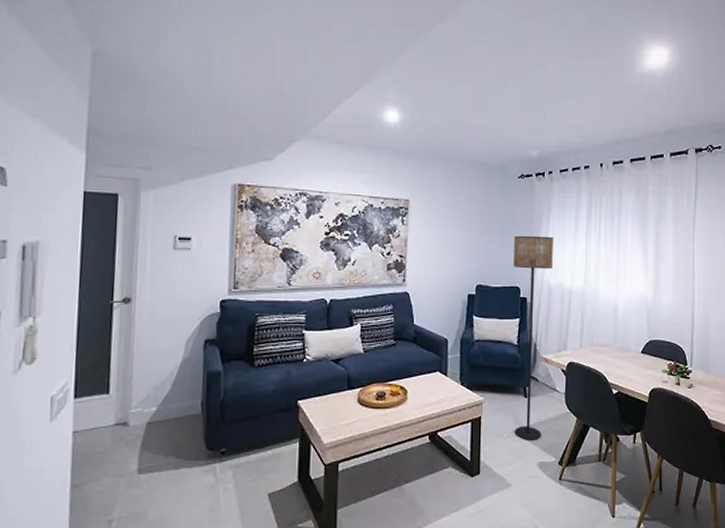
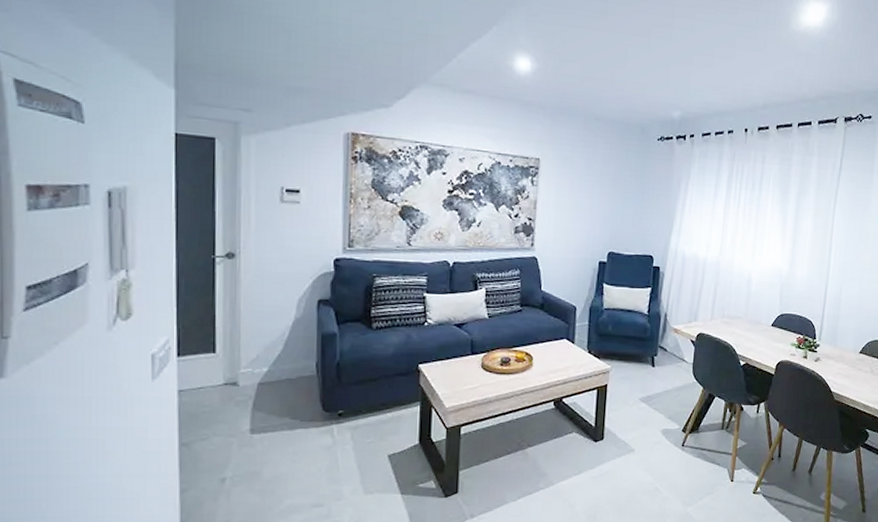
floor lamp: present [513,235,553,440] -> none [640,202,691,408]

